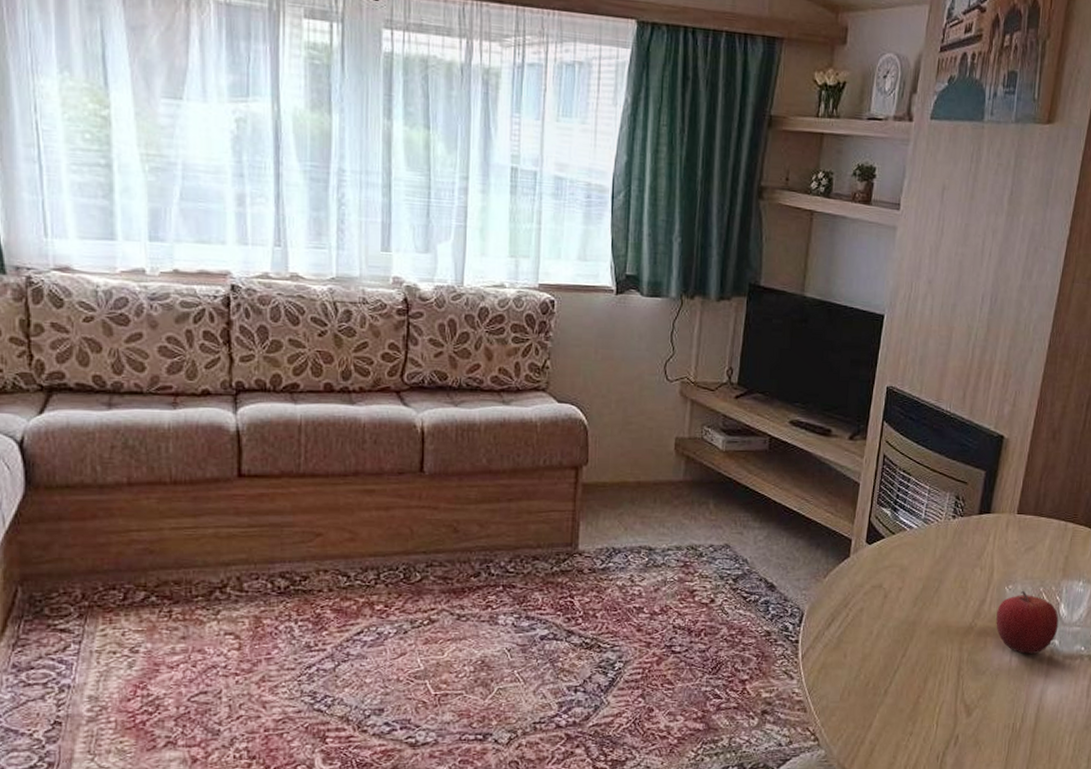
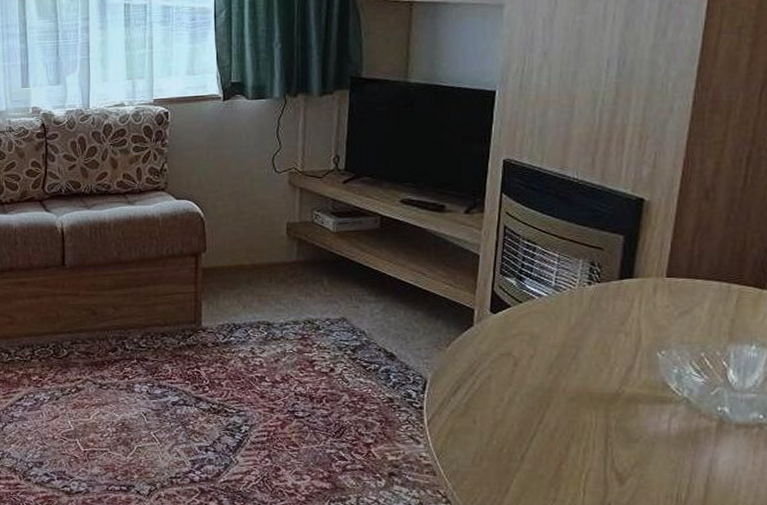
fruit: present [996,590,1059,654] -> none [648,356,728,422]

